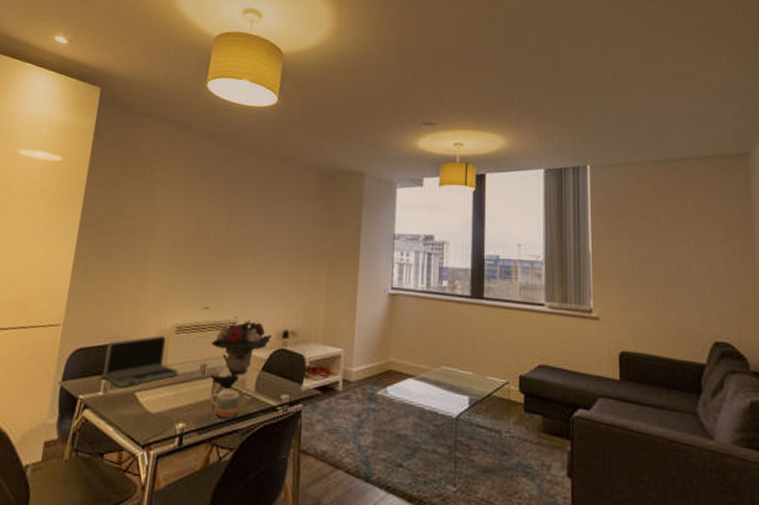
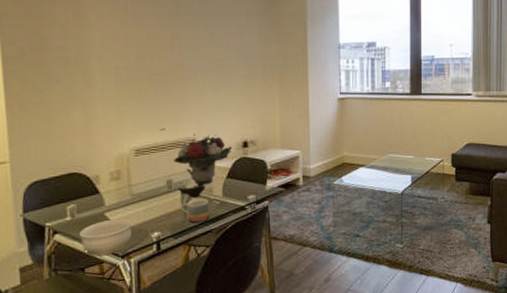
laptop: present [97,335,178,388] -> none [62,160,145,211]
bowl: none [106,400,160,442] -> present [78,218,133,256]

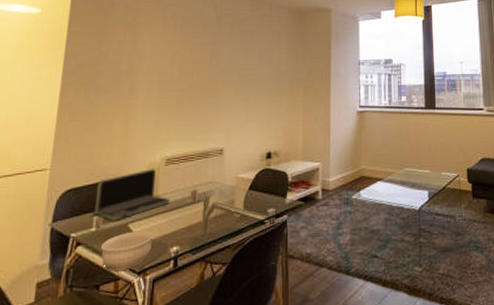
laptop: none [62,160,145,211] -> present [89,169,170,221]
flower arrangement: present [159,128,233,198] -> none [191,138,257,211]
mug: present [181,198,209,223] -> none [202,210,229,237]

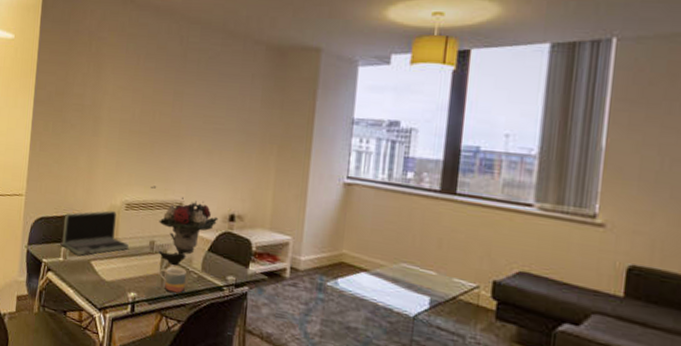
bowl: present [100,230,154,272] -> none [67,268,113,304]
flower arrangement: none [191,138,257,211] -> present [150,186,219,266]
mug: none [202,210,229,237] -> present [159,267,186,293]

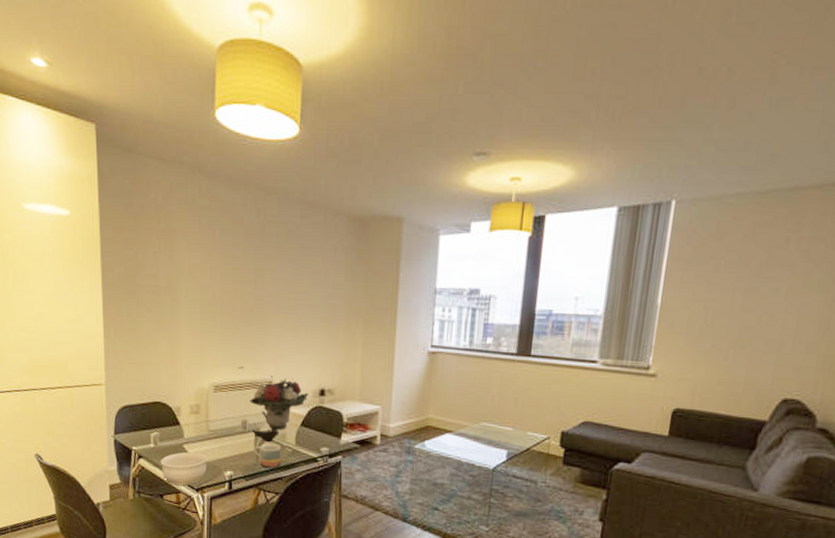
laptop: present [58,210,129,256] -> none [147,394,220,440]
bowl: none [67,268,113,304] -> present [160,451,208,486]

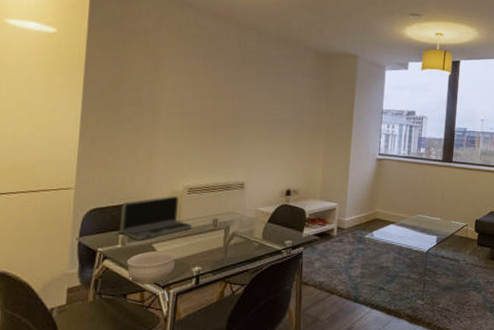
laptop: none [147,394,220,440] -> present [115,196,192,240]
flower arrangement: present [238,366,309,443] -> none [212,170,277,239]
mug: present [254,443,281,468] -> none [223,239,249,261]

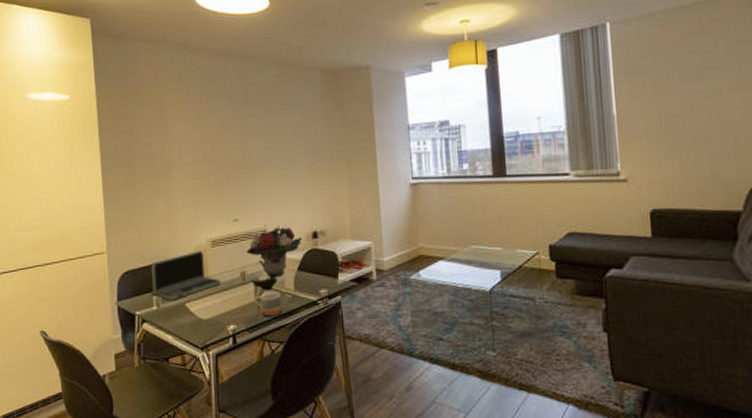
bowl: present [126,250,177,284] -> none [163,309,211,347]
flower arrangement: none [212,170,277,239] -> present [232,219,303,291]
mug: none [223,239,249,261] -> present [255,291,282,317]

